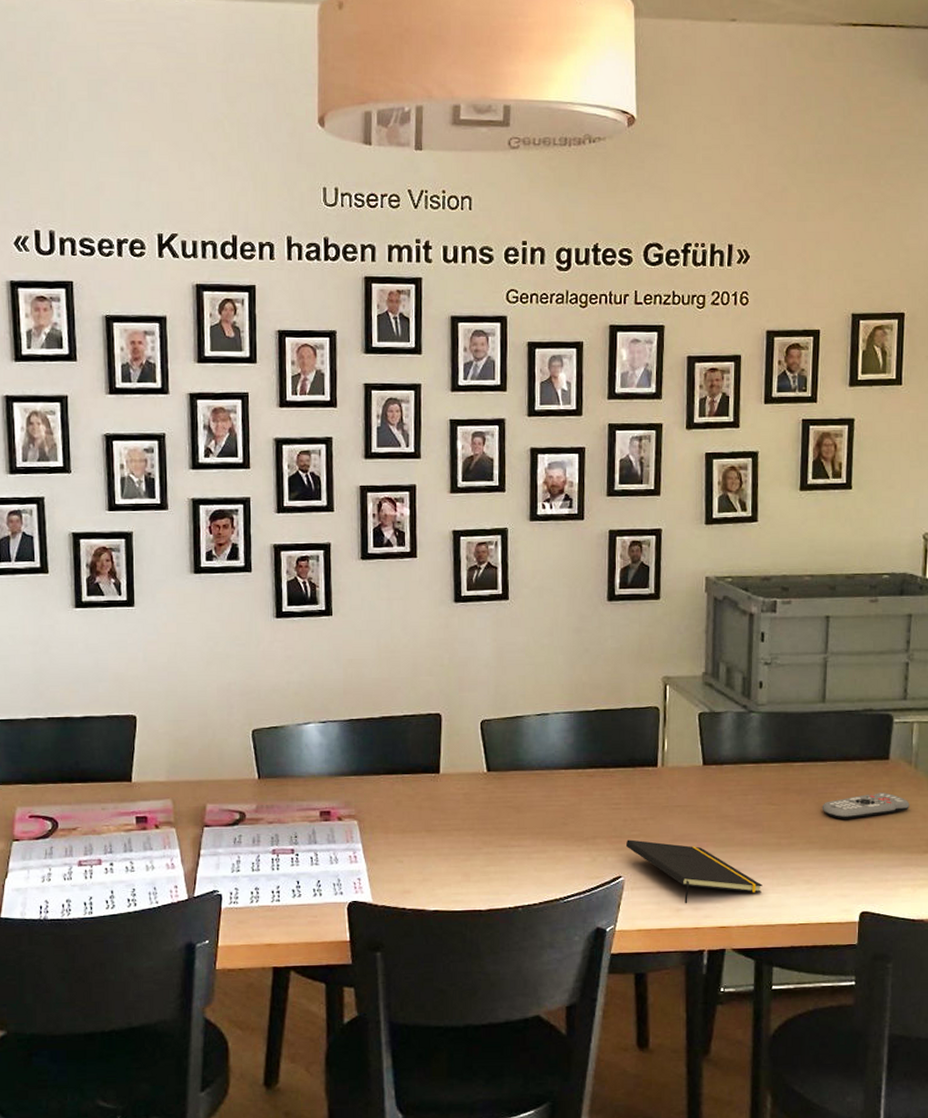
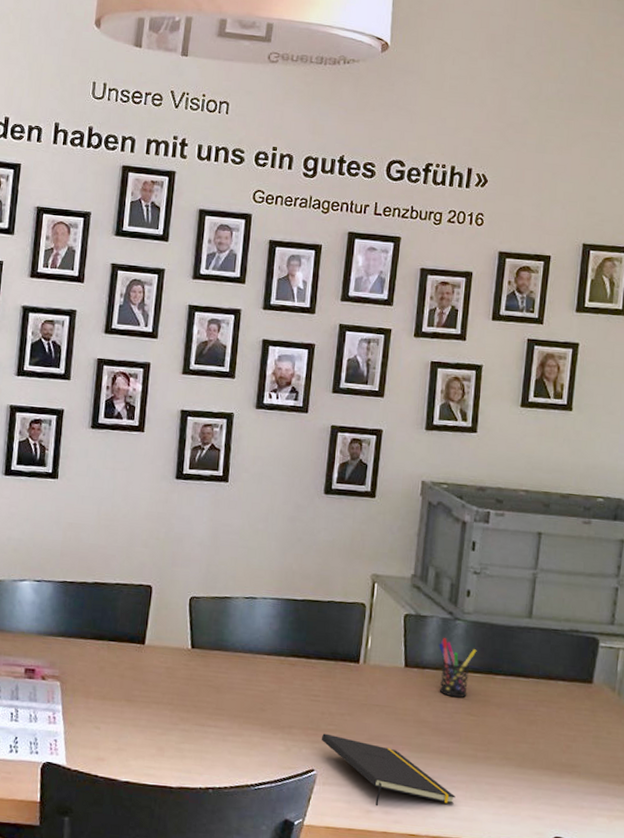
pen holder: none [735,732,774,789] -> present [438,638,477,698]
remote control: present [822,792,909,819] -> none [521,716,611,740]

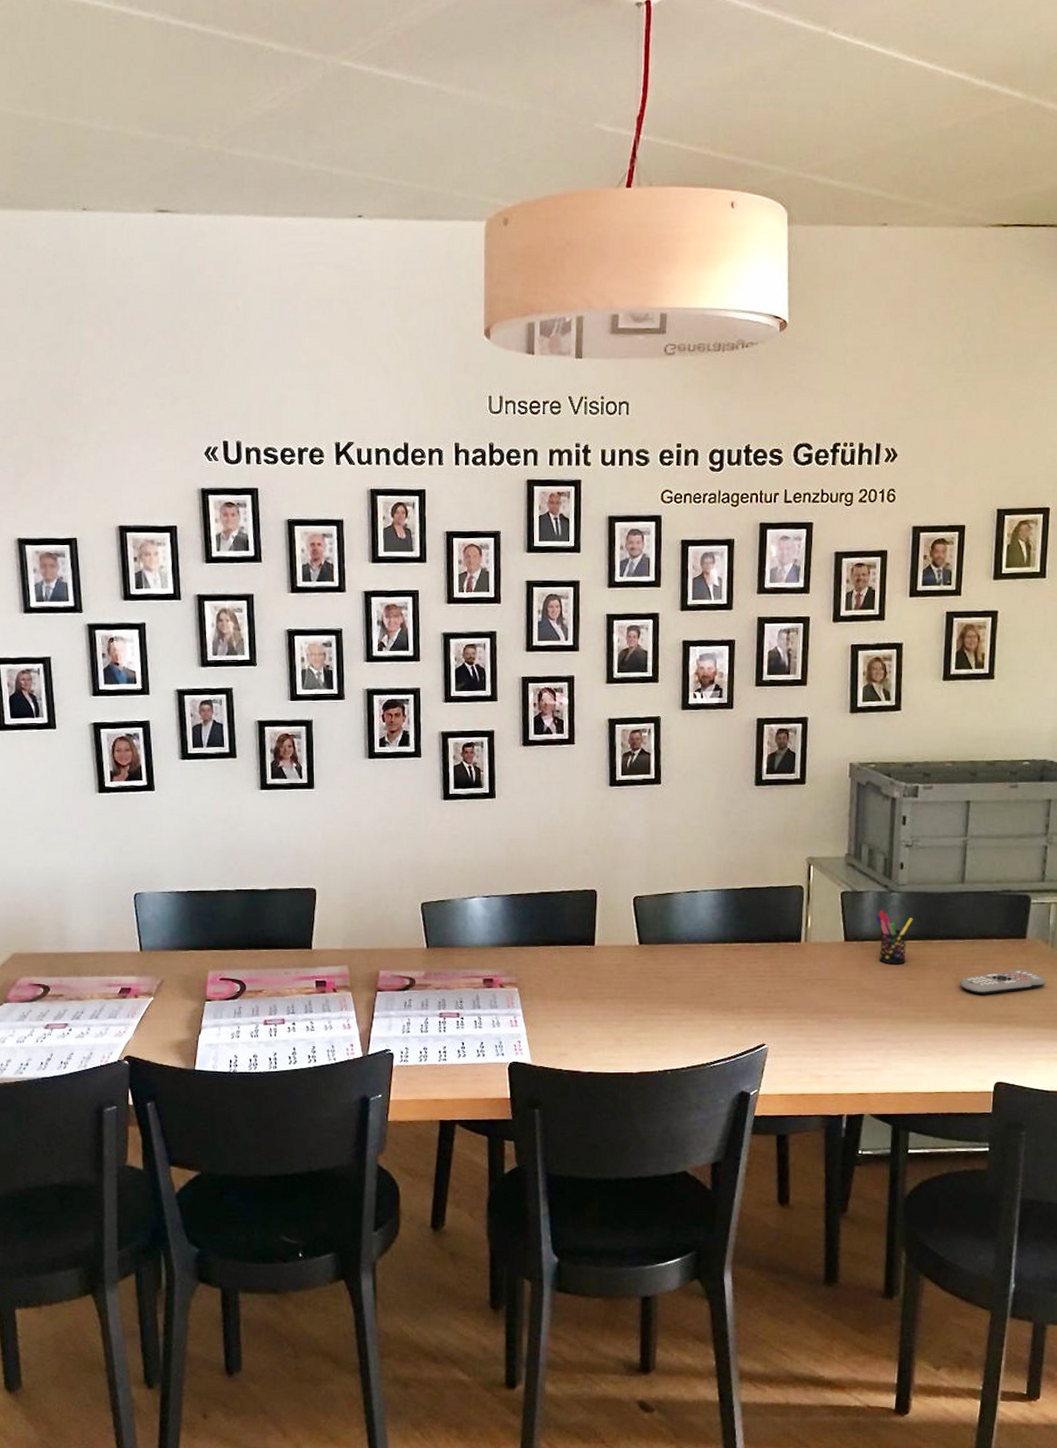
notepad: present [321,733,456,807] -> none [769,1010,901,1071]
remote control: none [521,716,611,740] -> present [959,970,1045,994]

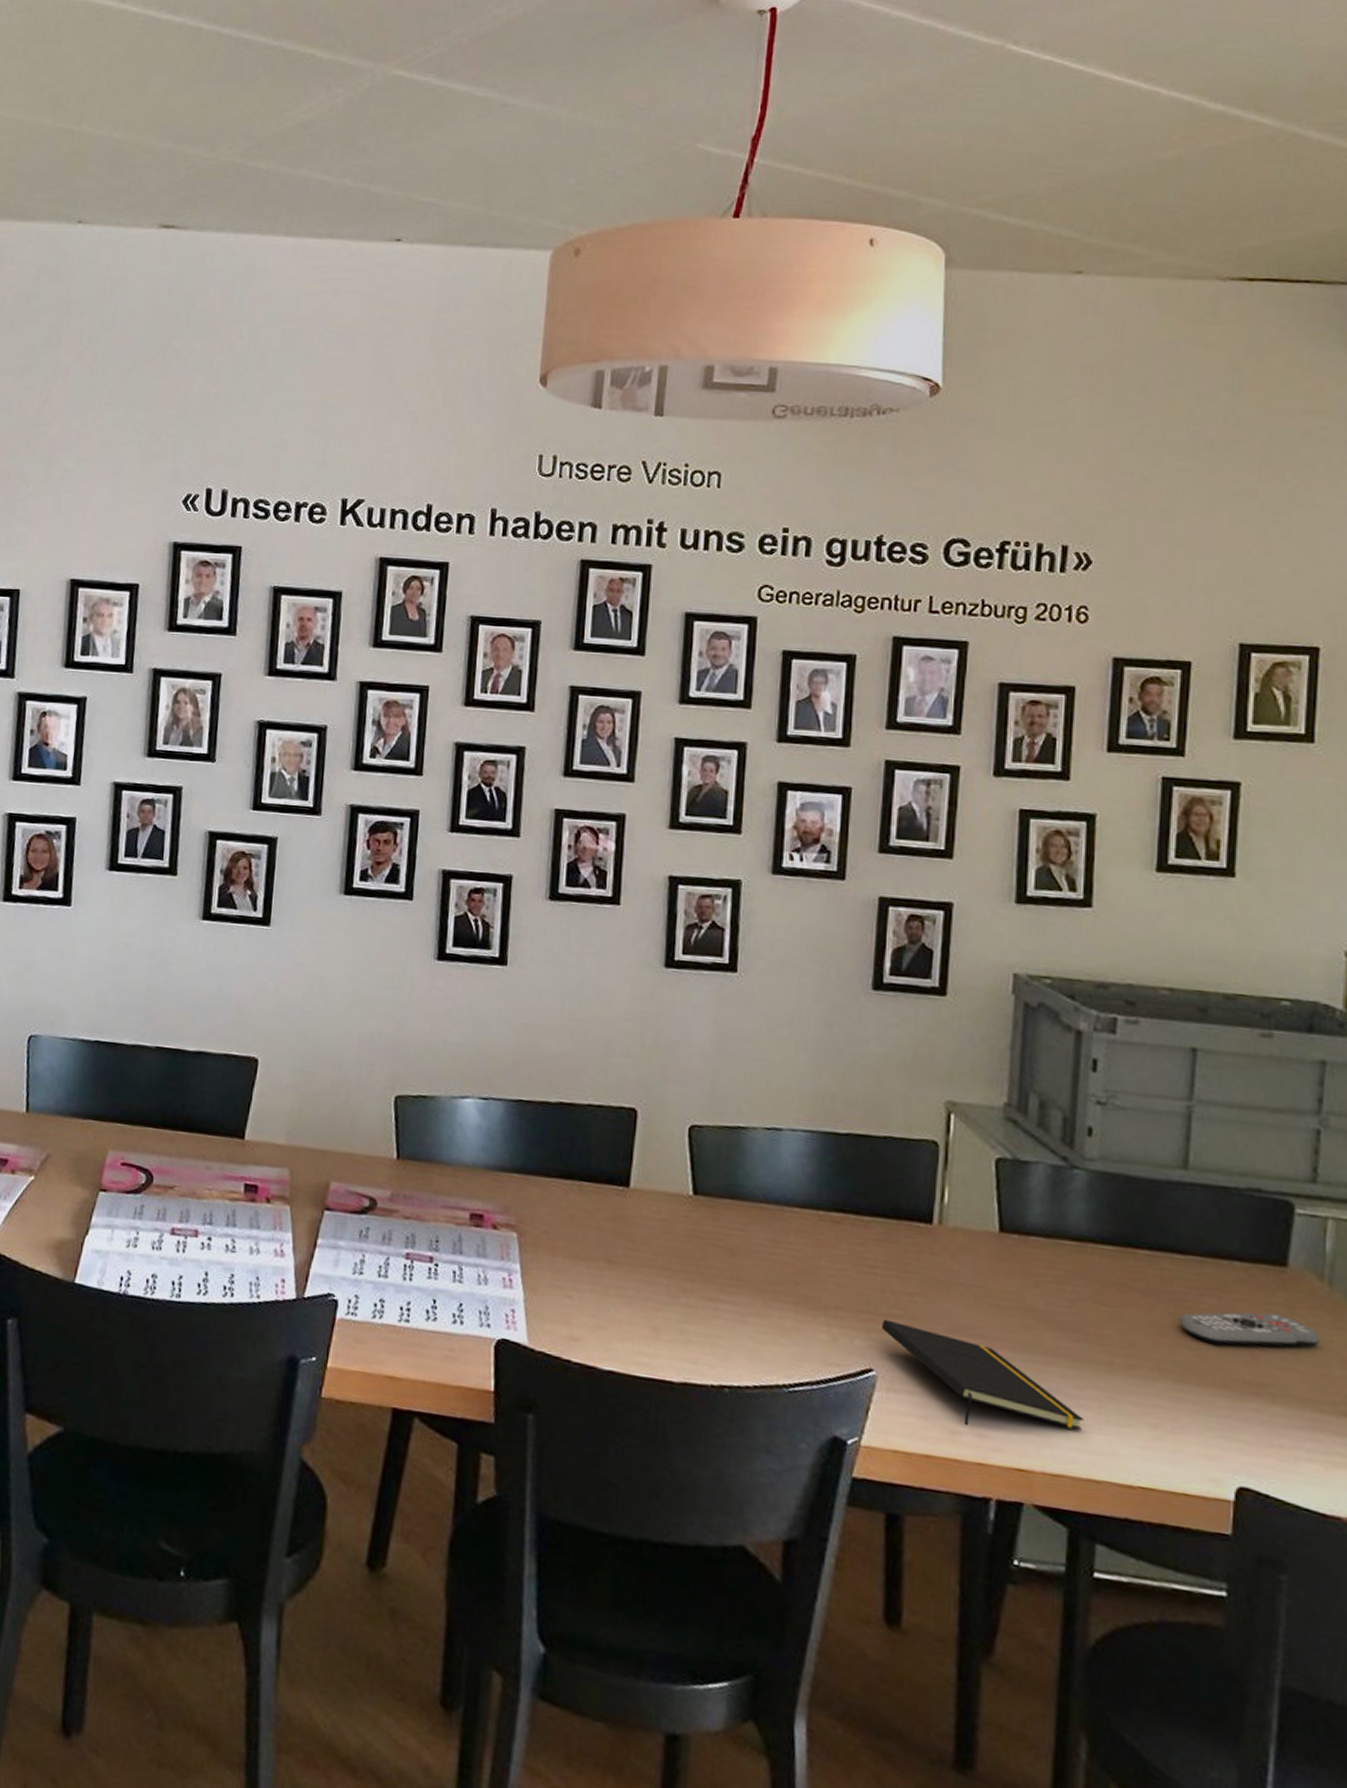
notepad: none [769,1010,901,1071] -> present [881,1319,1084,1430]
pen holder: present [876,910,913,965] -> none [1048,1193,1107,1279]

